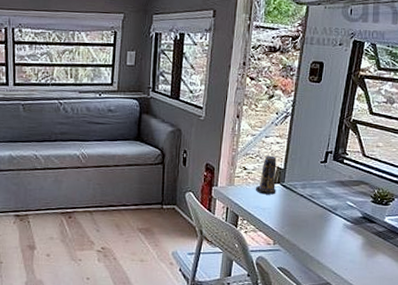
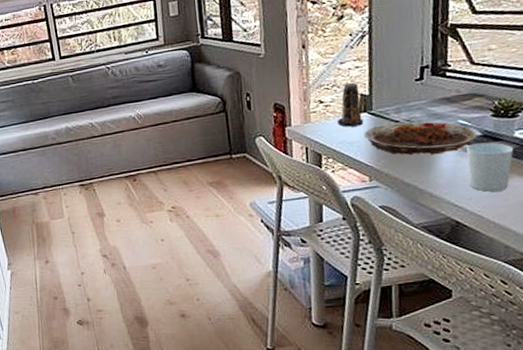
plate: none [275,196,358,228] -> present [364,121,476,155]
cup: none [347,223,383,265] -> present [467,142,514,192]

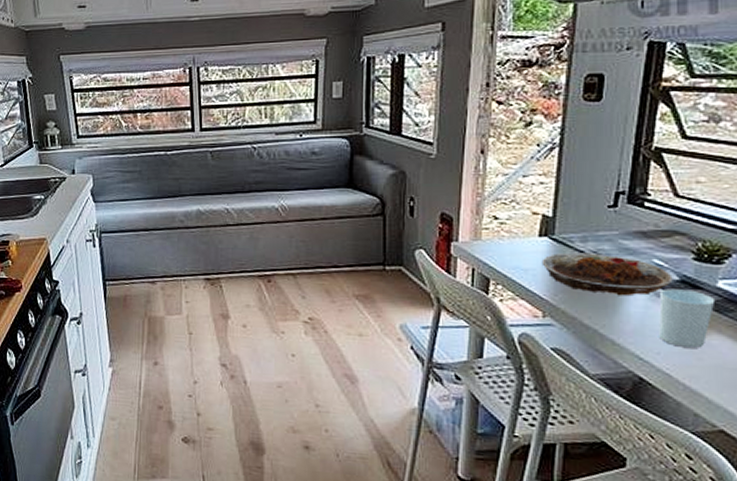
candle: present [336,82,364,127] -> none [511,200,543,251]

